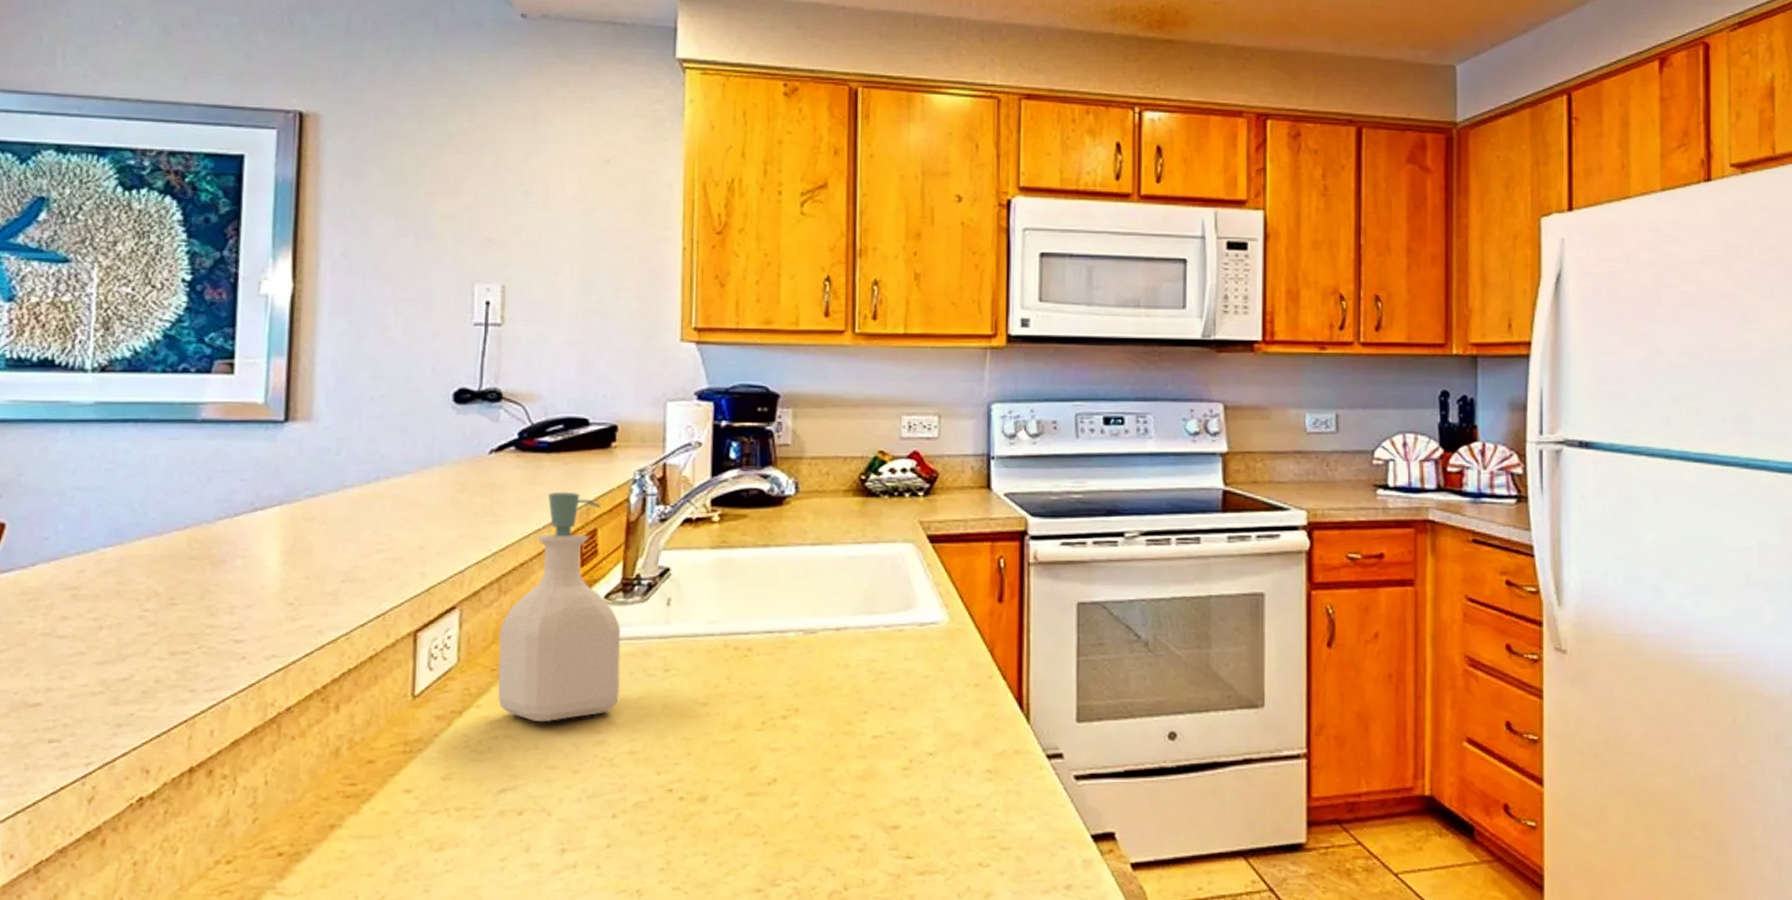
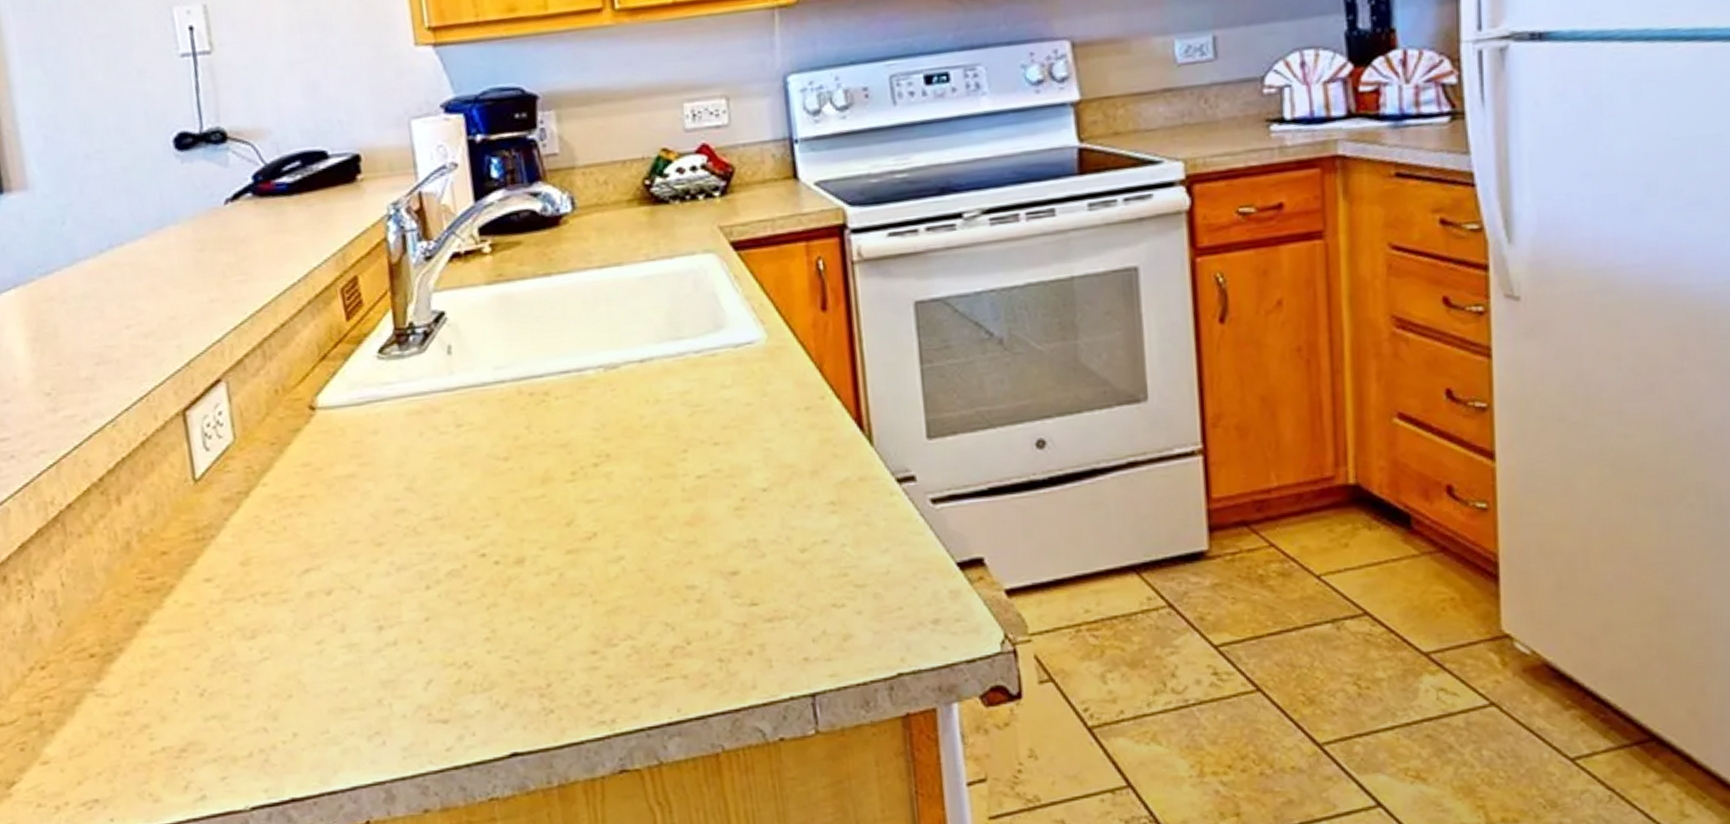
soap bottle: present [497,491,621,723] -> none [271,237,413,495]

